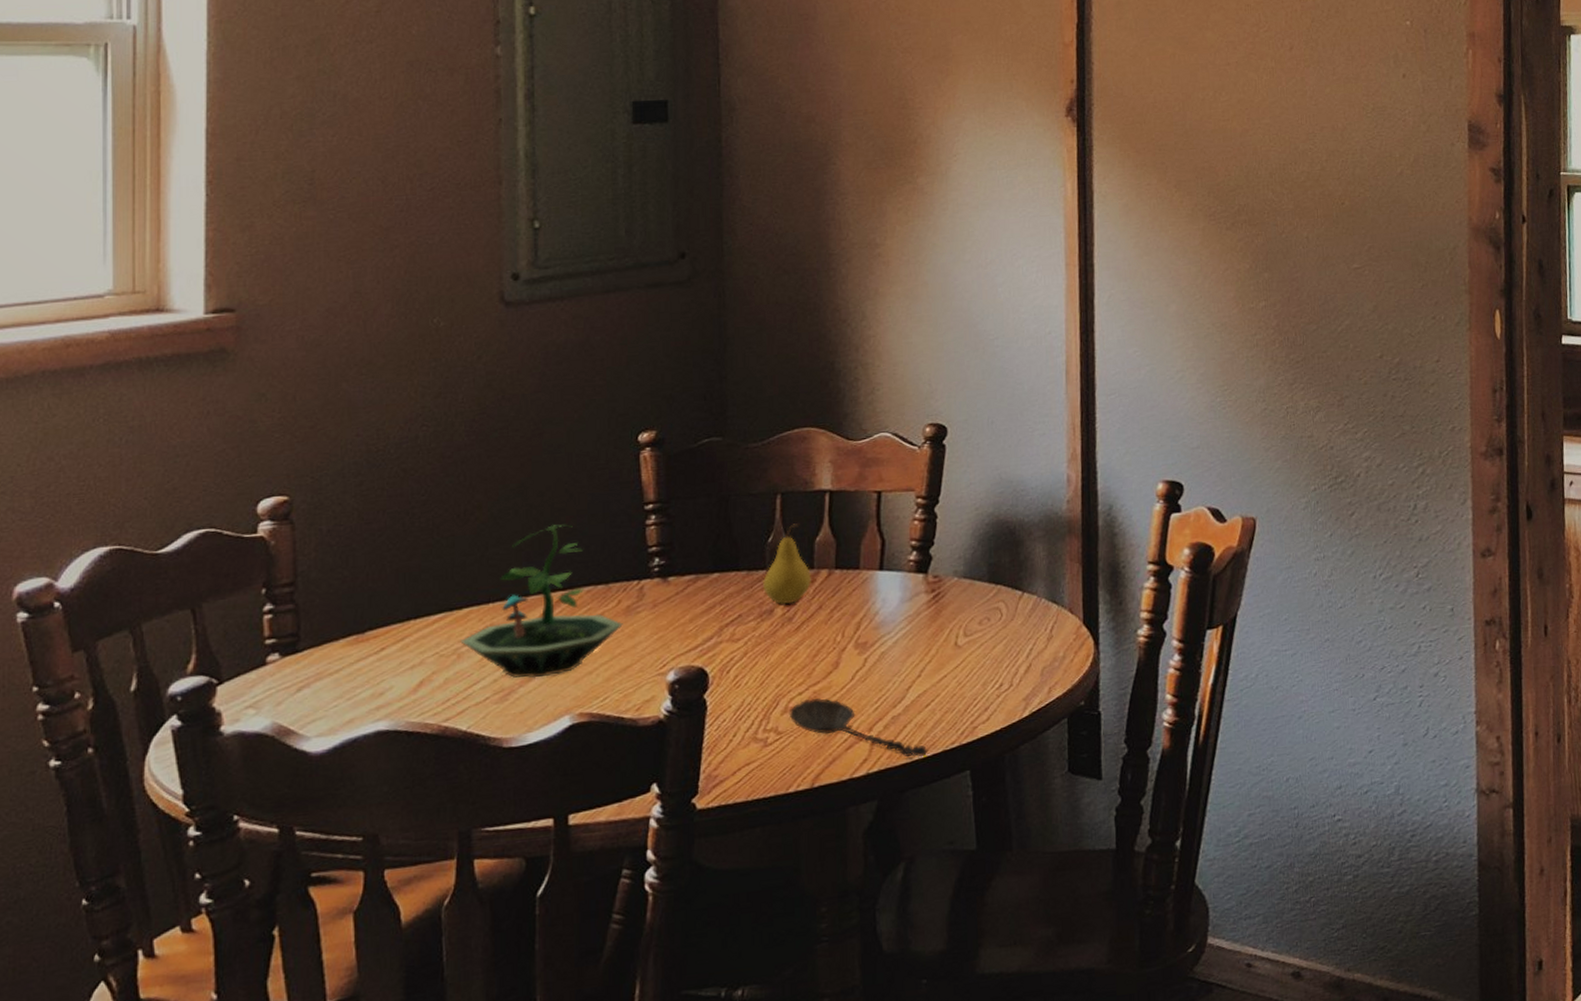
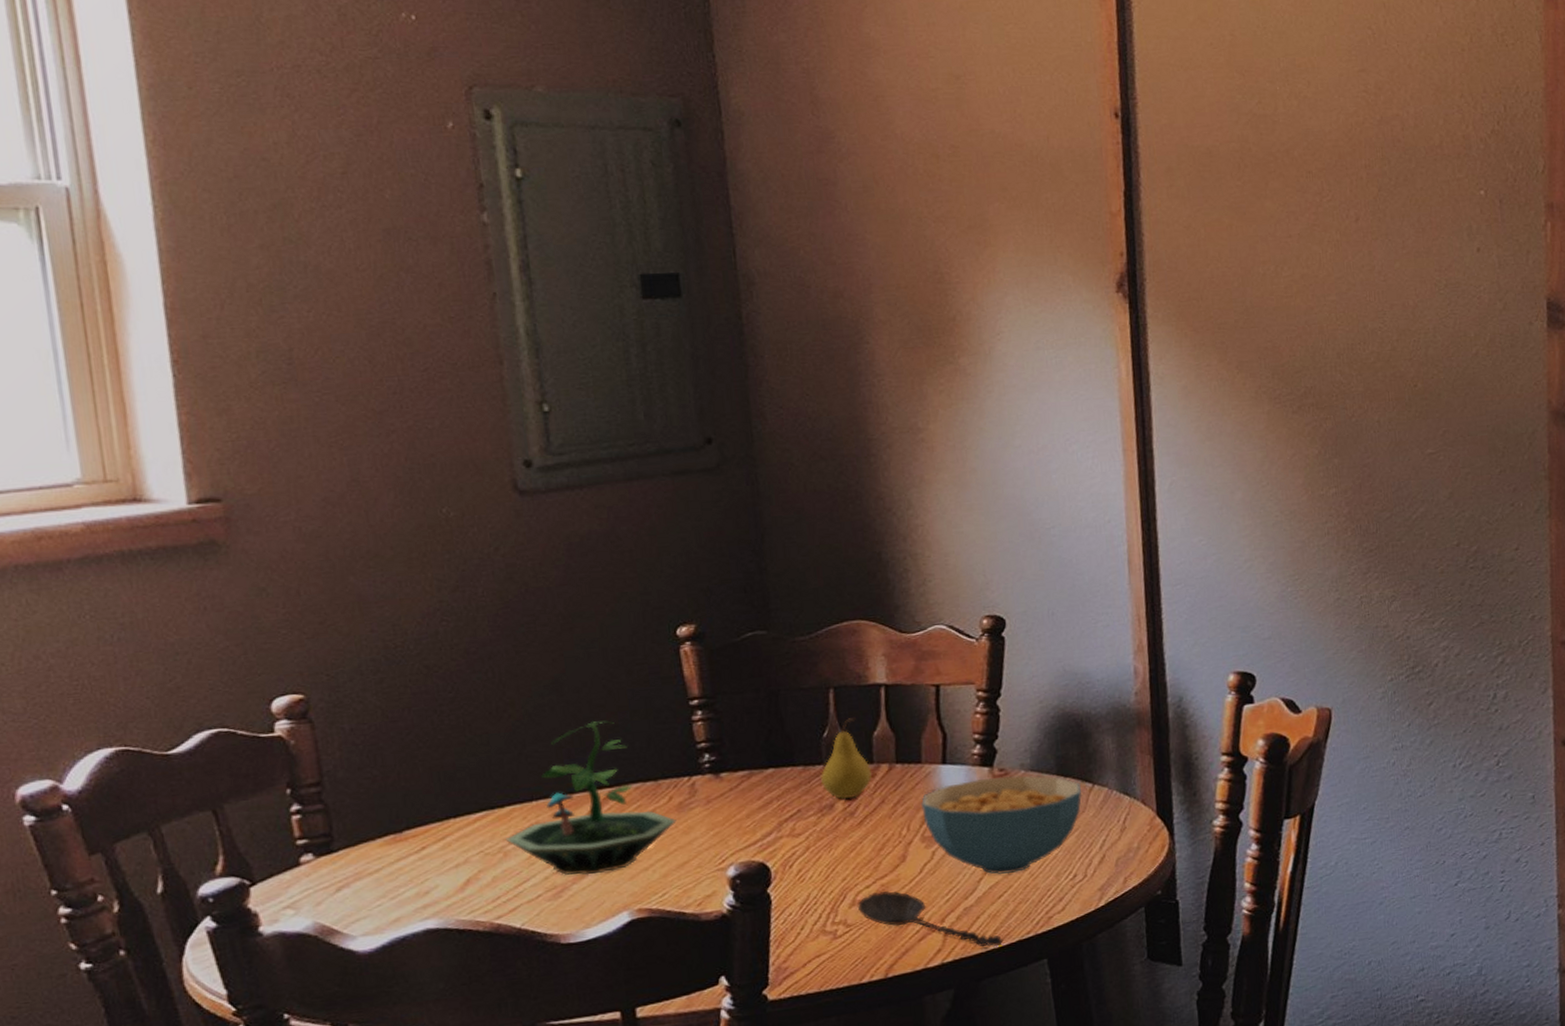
cereal bowl: none [856,582,1012,683] -> present [920,775,1083,875]

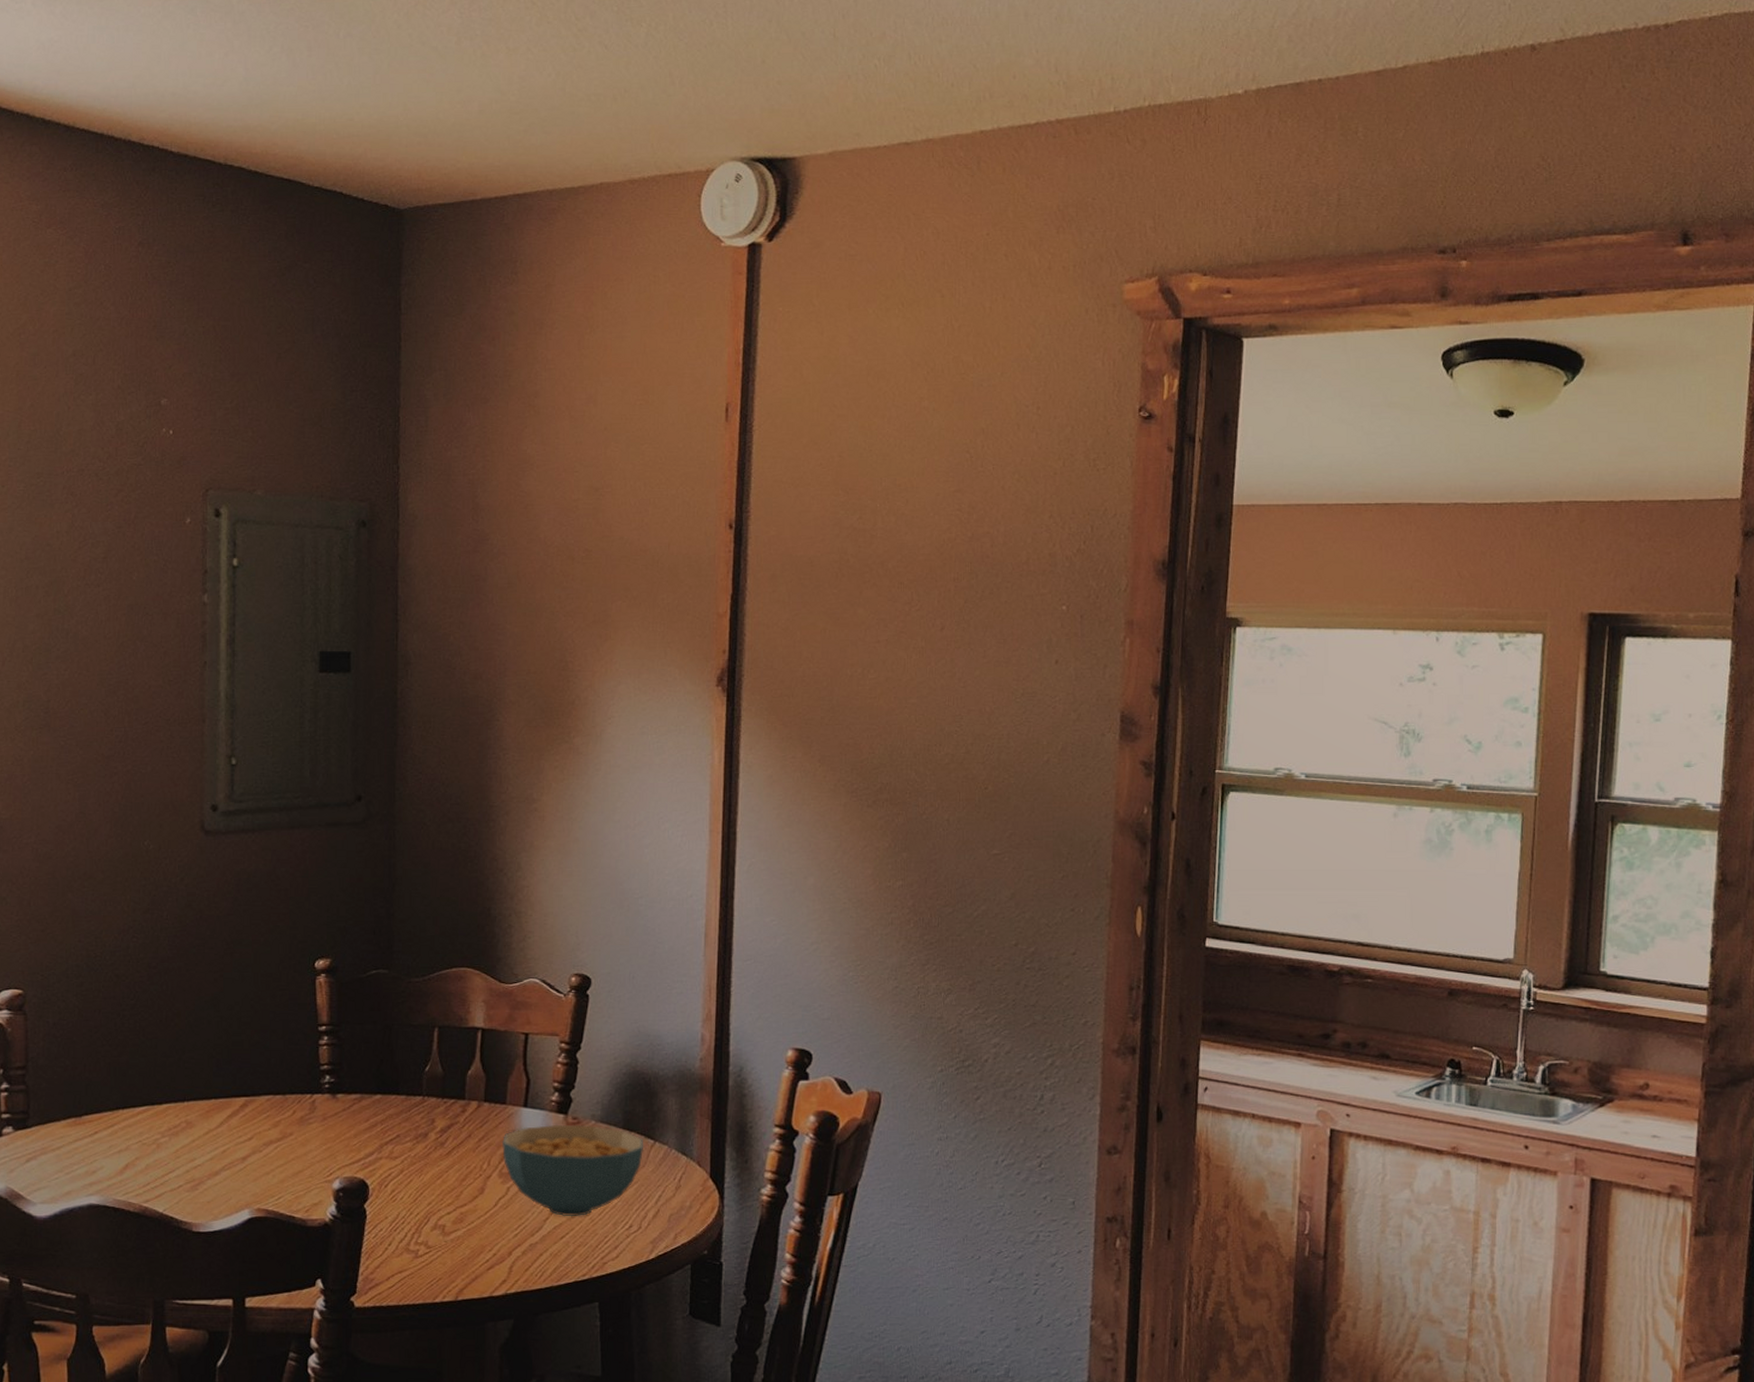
terrarium: present [505,720,677,875] -> none [160,1036,297,1173]
fruit: present [821,718,872,799] -> none [419,1056,462,1130]
spoon: present [858,891,1004,948] -> none [439,1220,561,1285]

